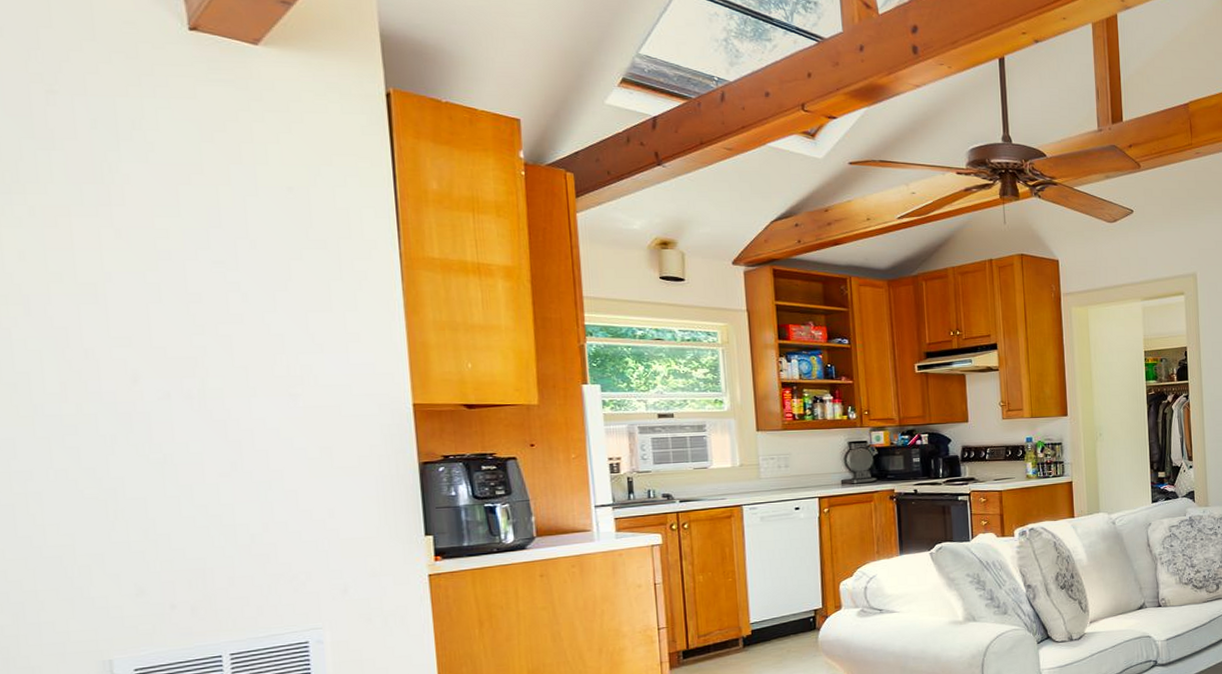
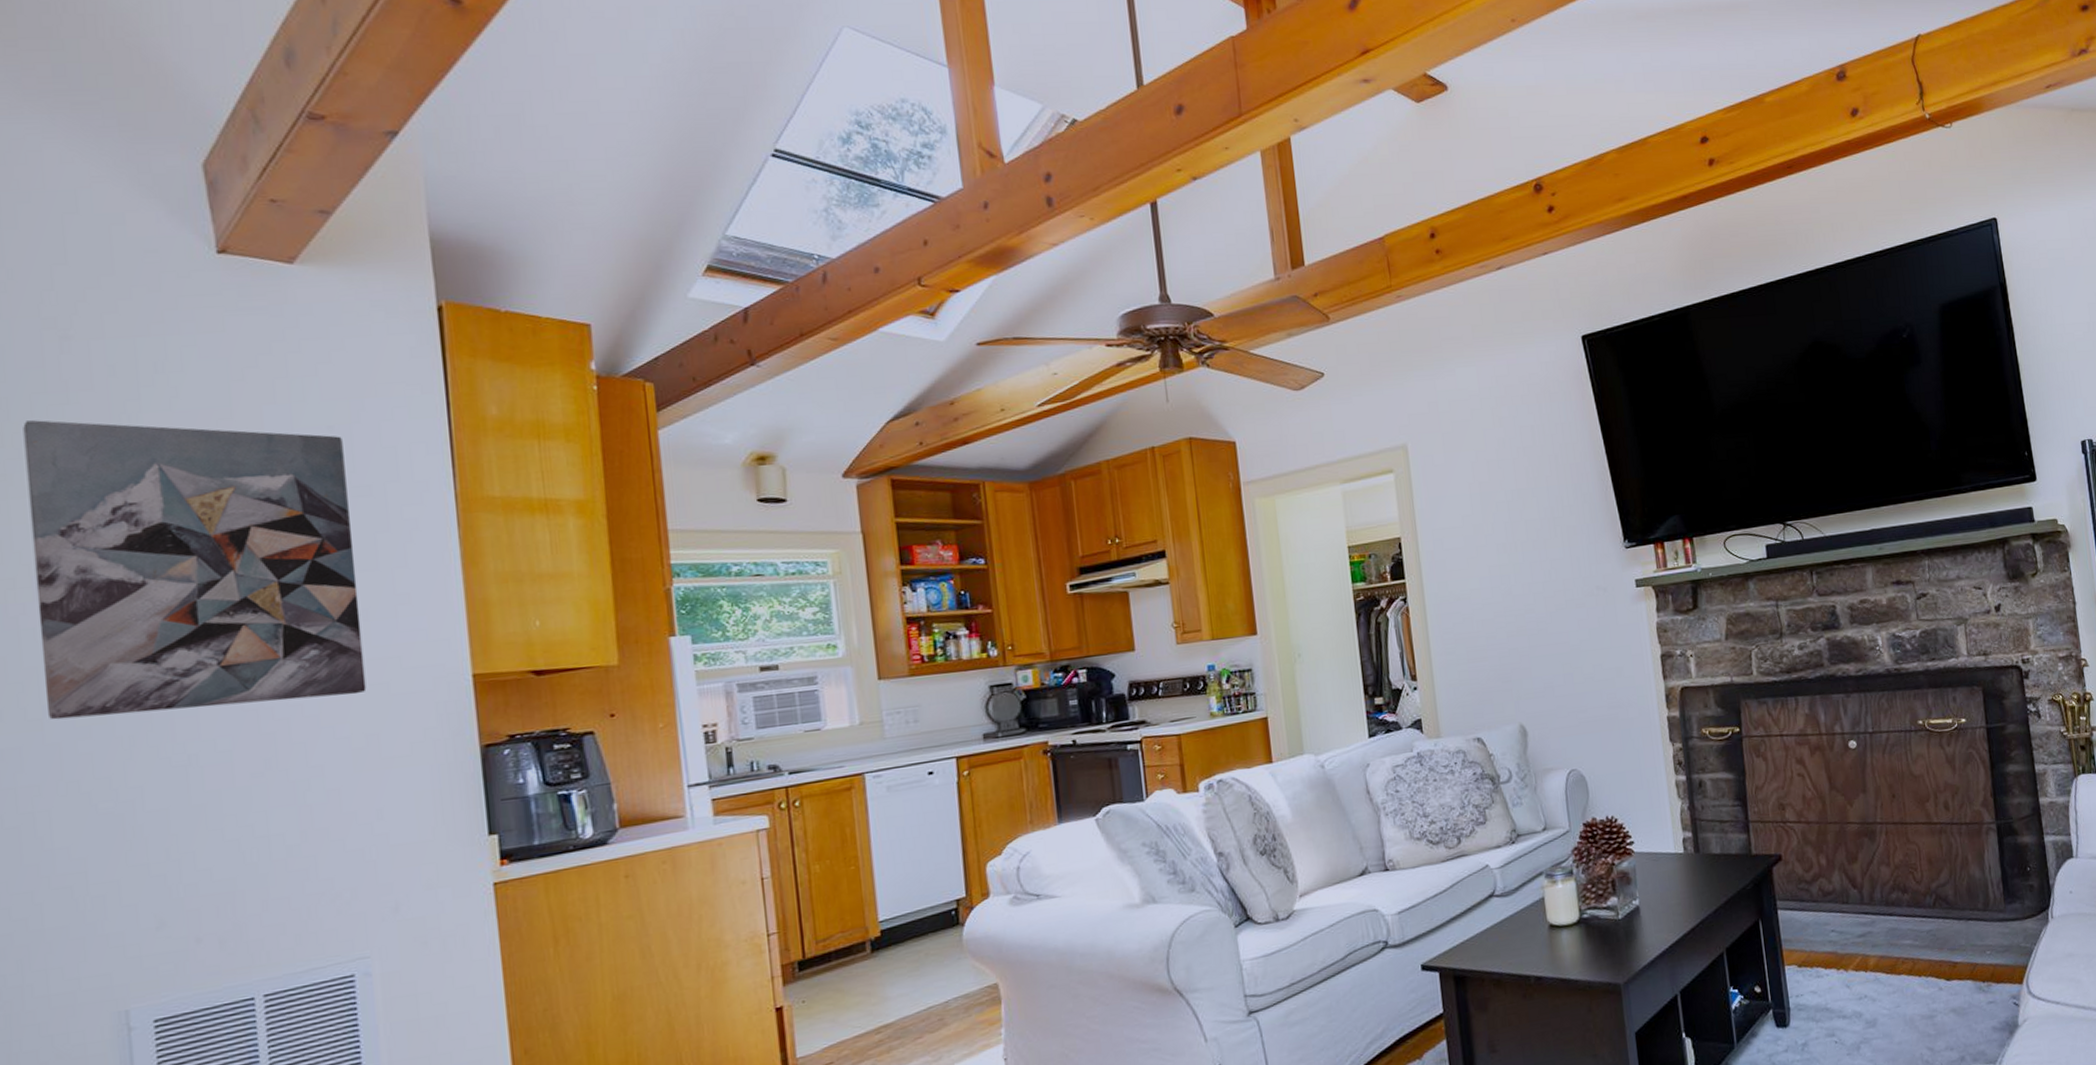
wall art: none [13,161,321,418] -> present [23,420,367,720]

